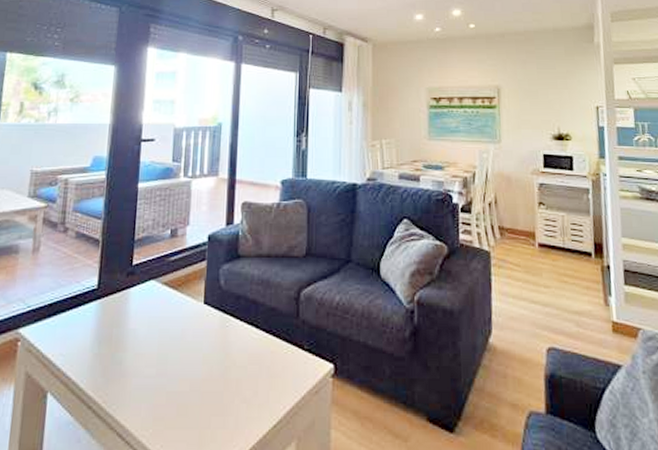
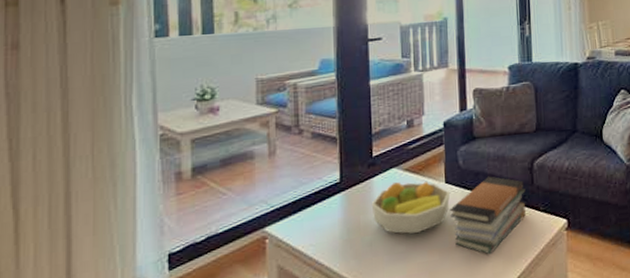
fruit bowl: none [125,297,209,358] -> present [371,181,451,234]
book stack: none [206,302,289,394] -> present [450,176,526,255]

